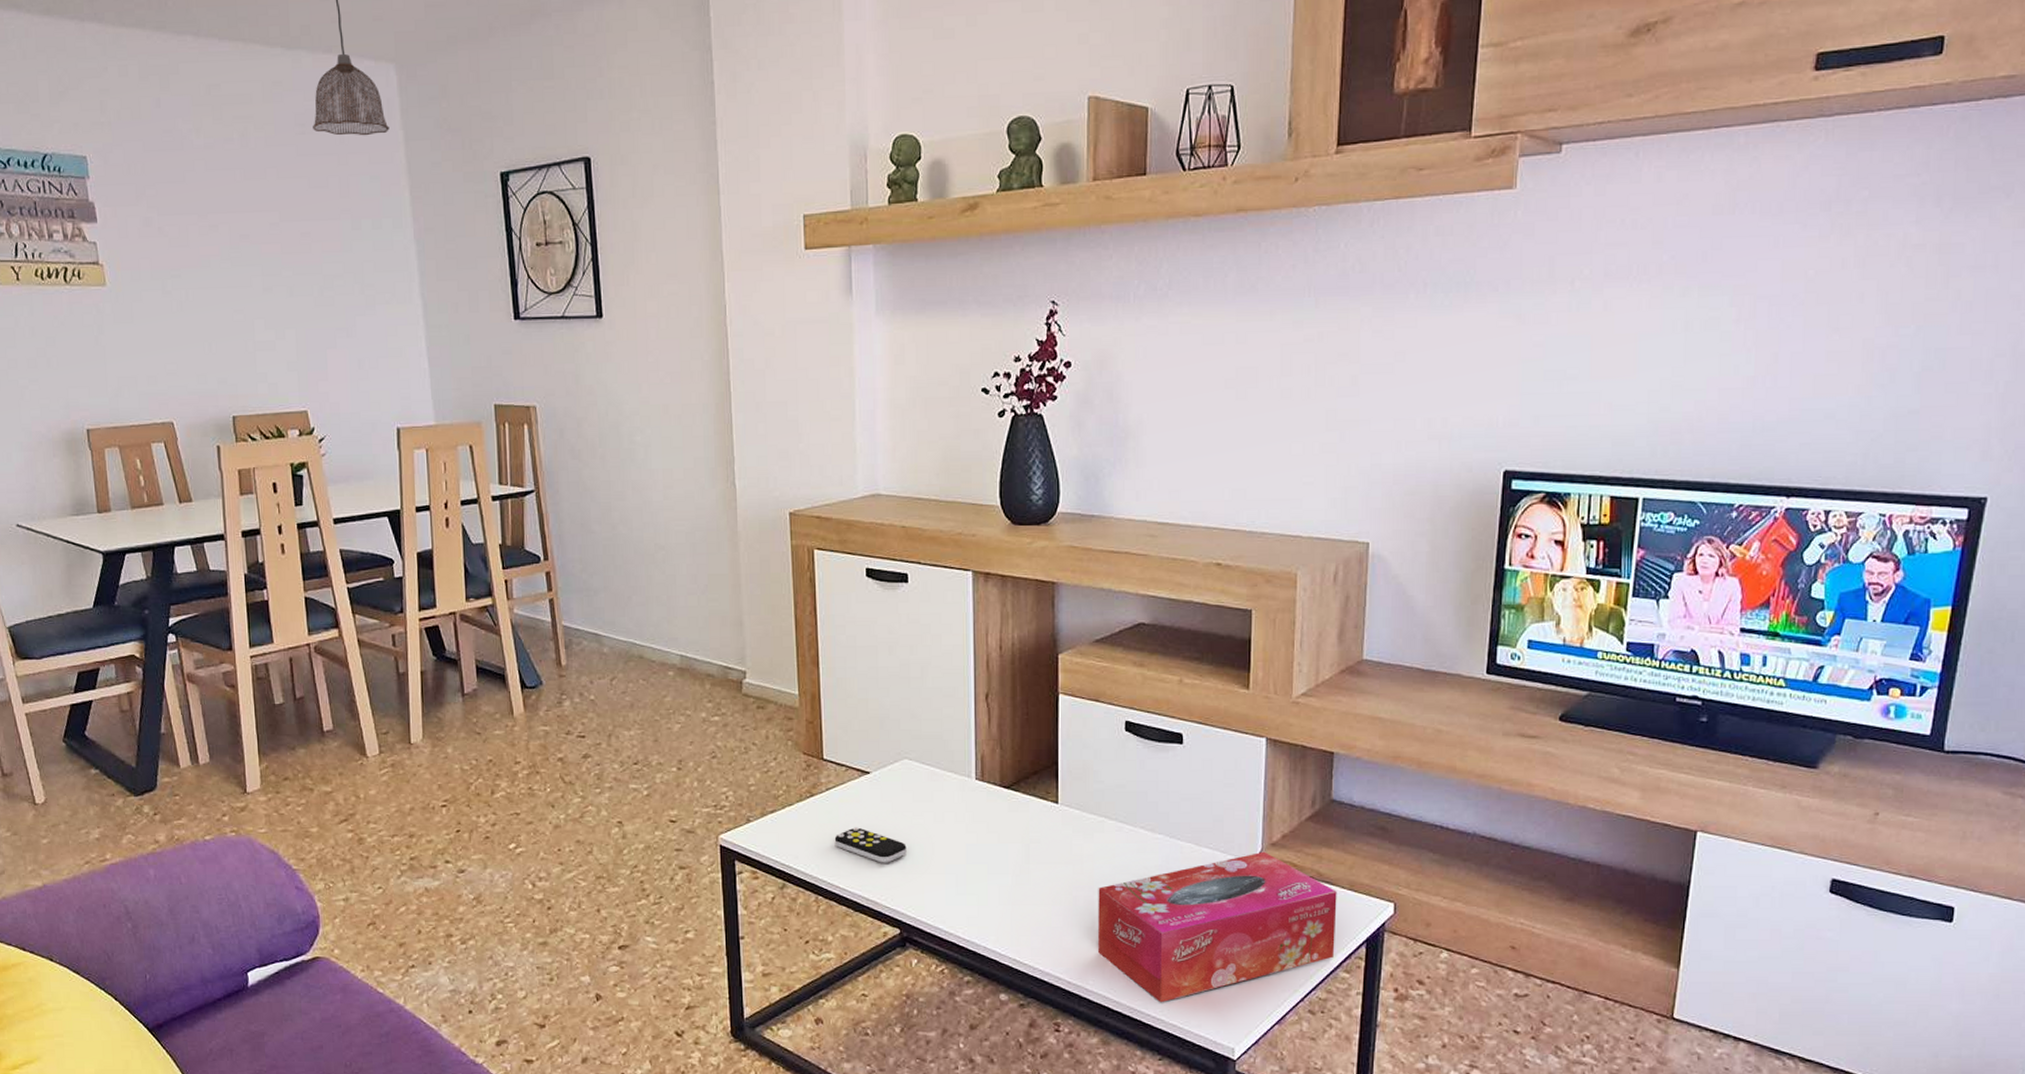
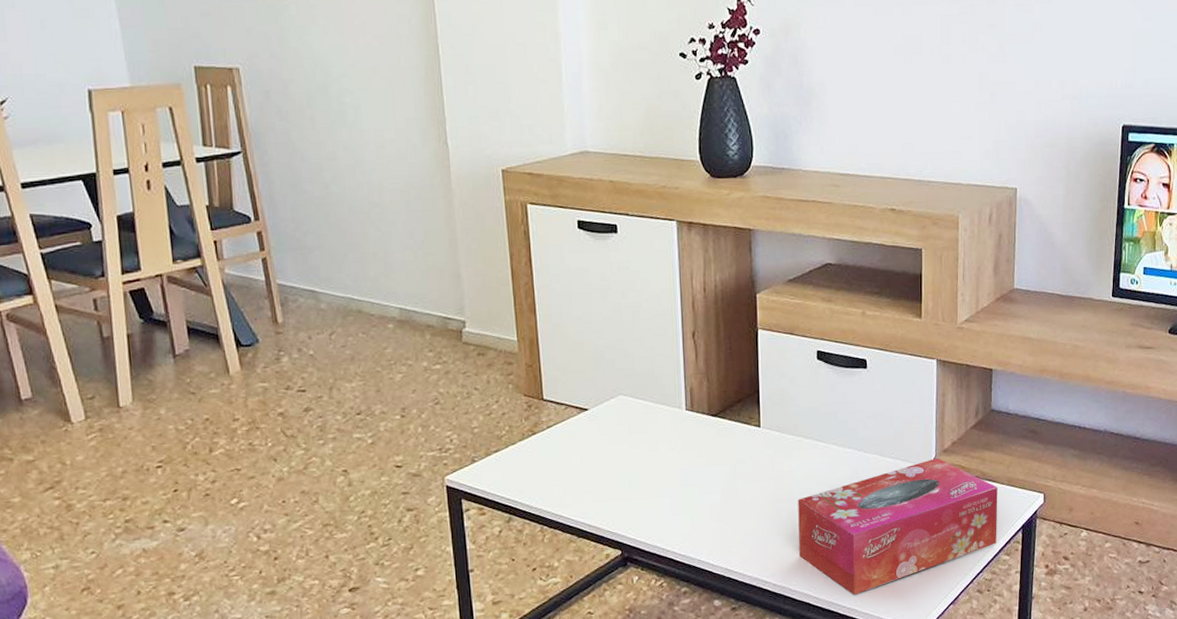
remote control: present [834,827,907,863] -> none [557,460,625,492]

